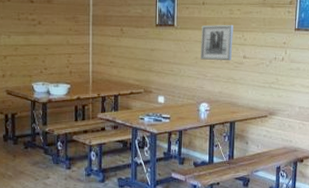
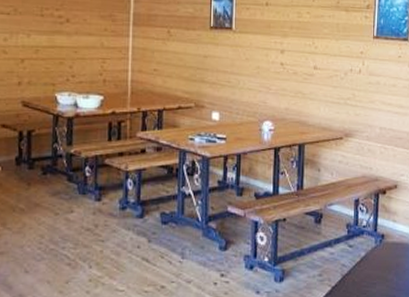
wall art: present [201,25,233,60] -> none [263,29,302,71]

